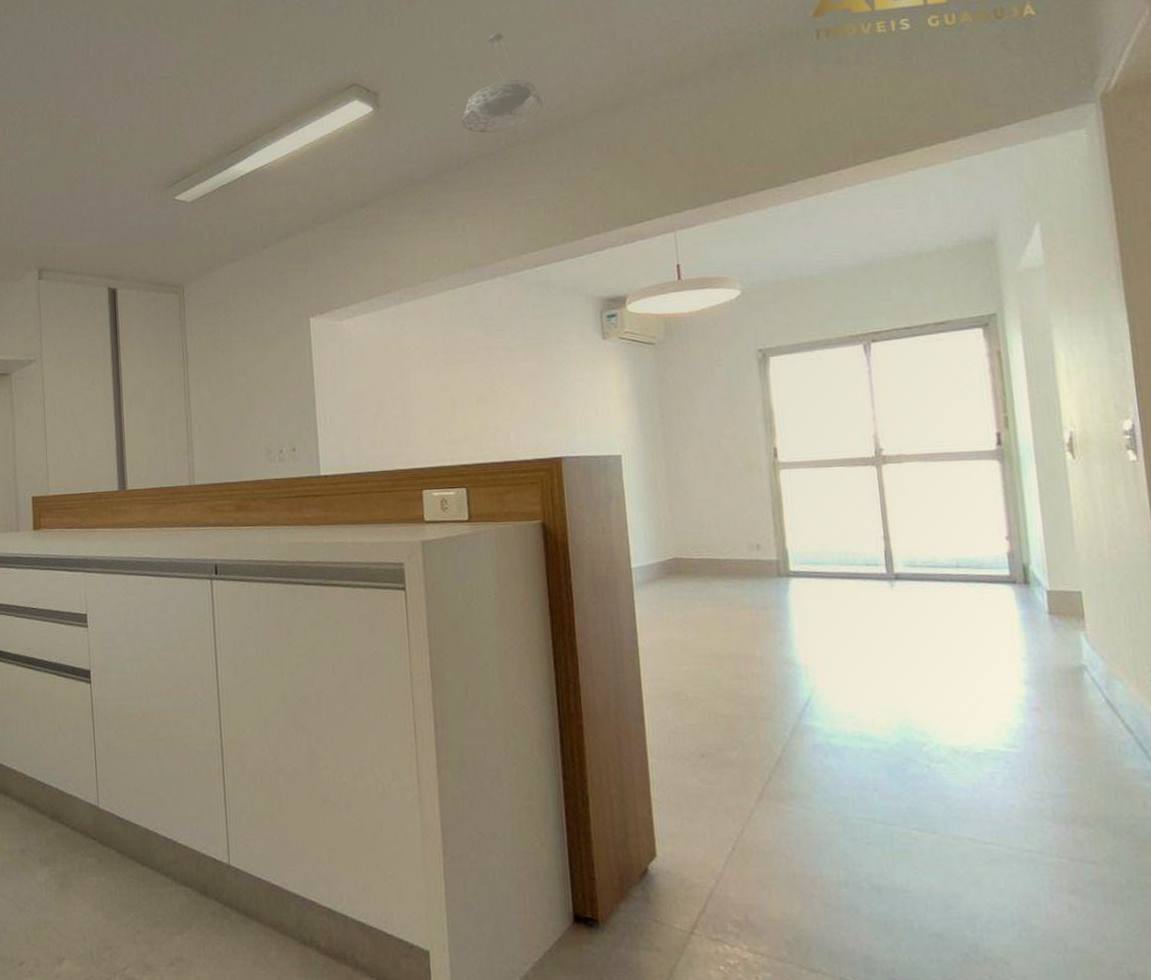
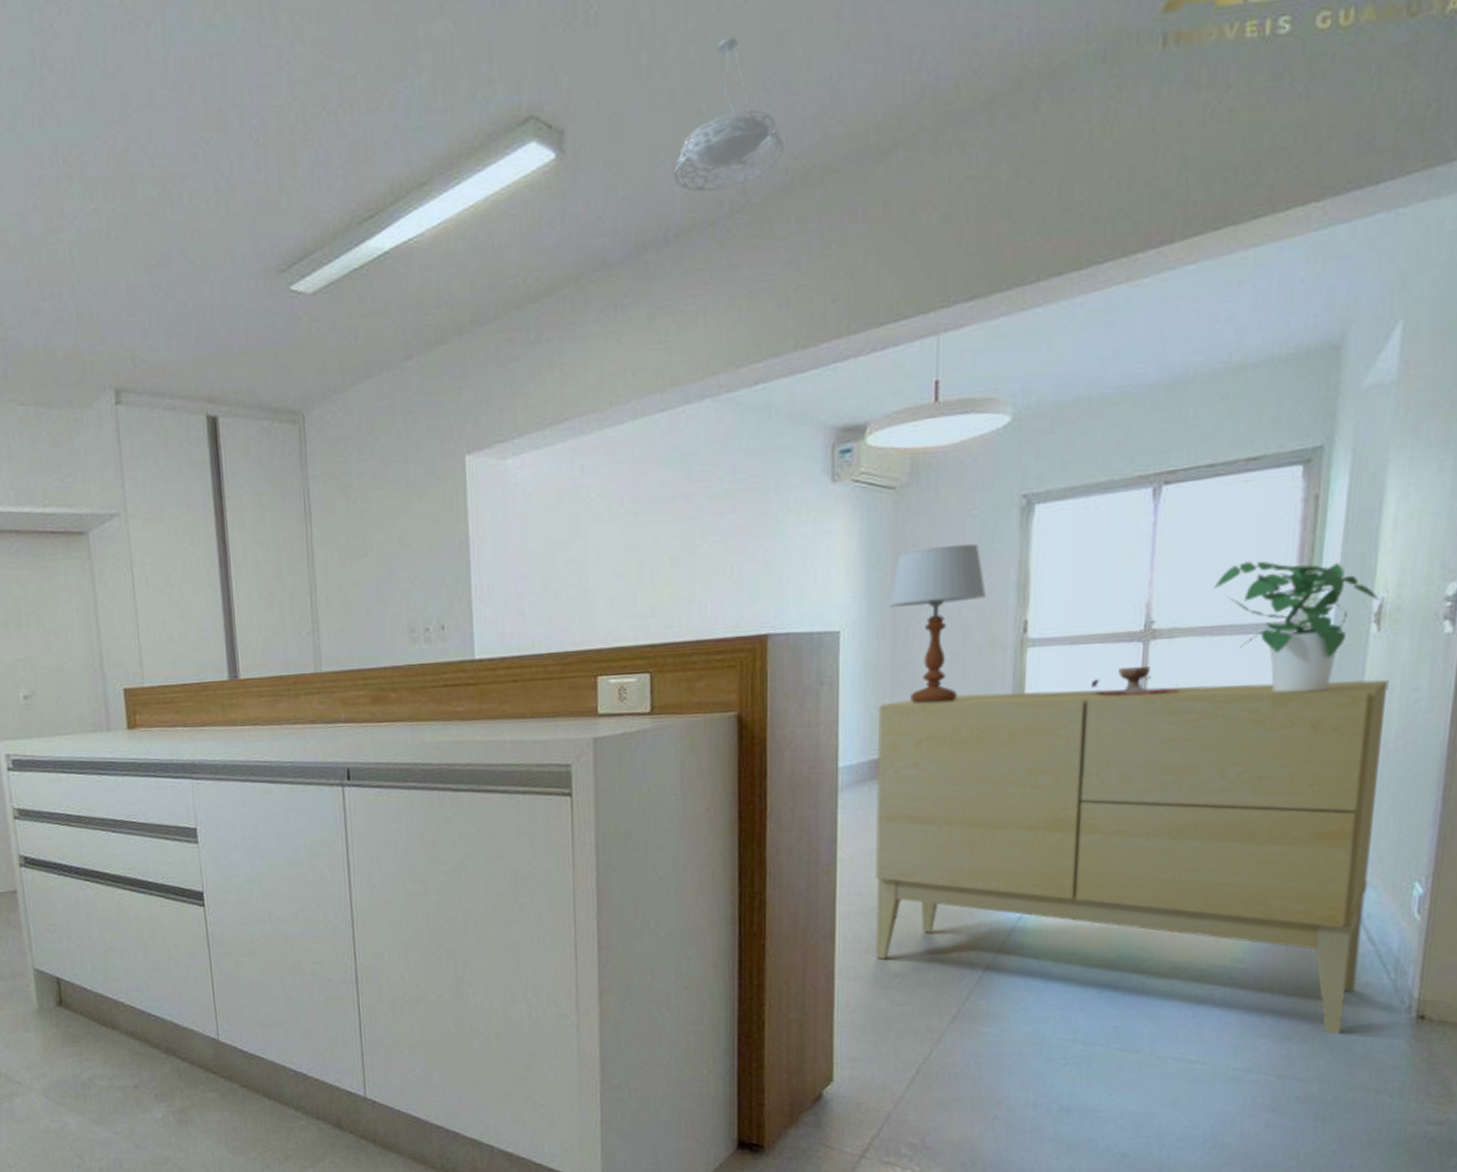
table lamp: none [659,387,740,515] -> present [889,544,987,704]
sideboard: none [660,498,1124,818] -> present [875,679,1389,1034]
decorative bowl: none [838,485,914,510] -> present [1091,665,1180,696]
potted plant: none [927,402,1069,509] -> present [1214,561,1380,693]

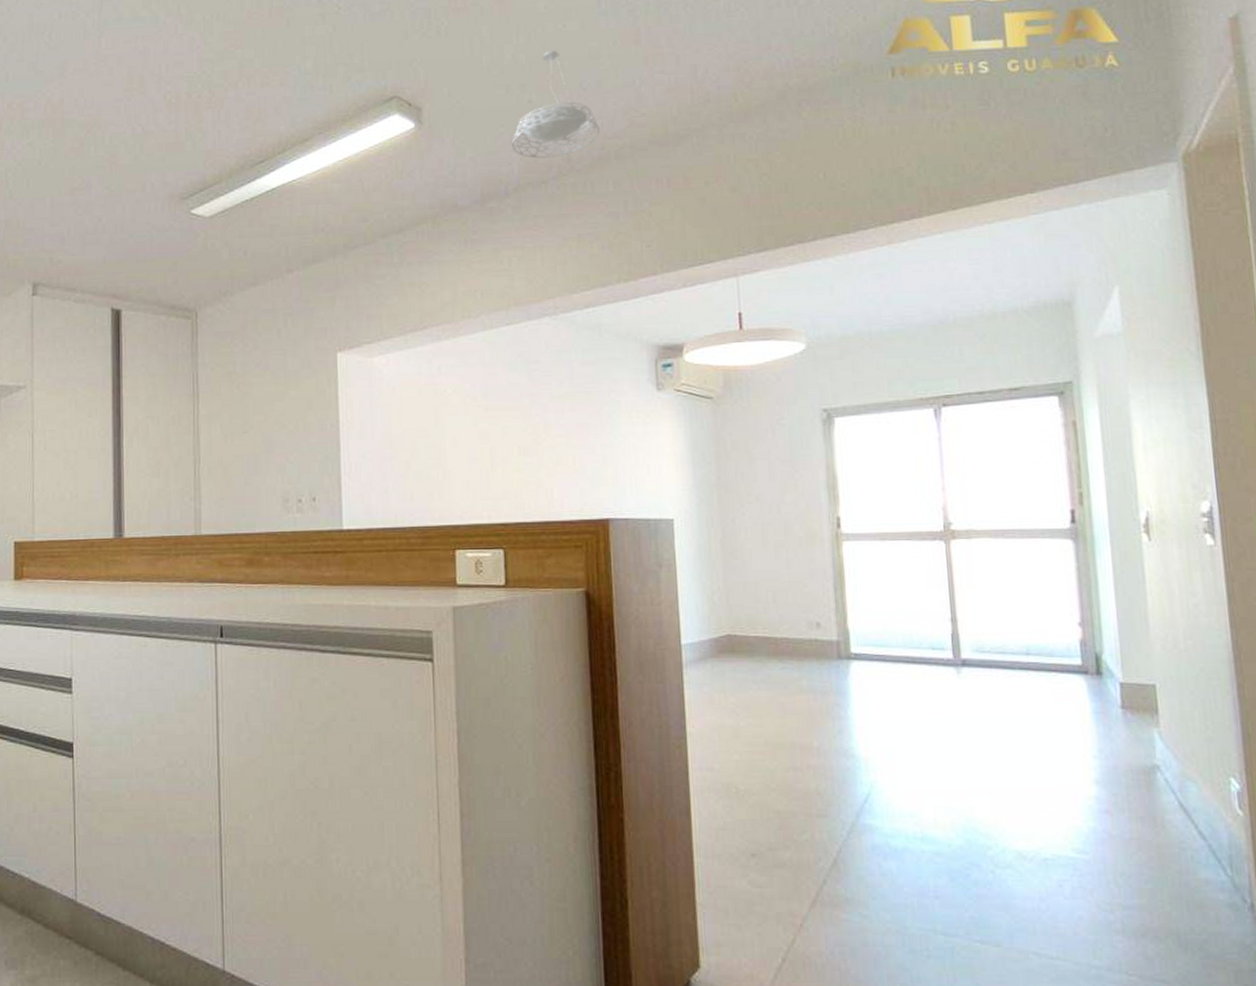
sideboard: present [875,679,1389,1034] -> none [714,581,1197,933]
table lamp: present [889,544,987,704] -> none [715,448,801,588]
decorative bowl: present [1091,665,1180,696] -> none [904,562,984,589]
potted plant: present [1214,561,1380,693] -> none [999,475,1145,593]

